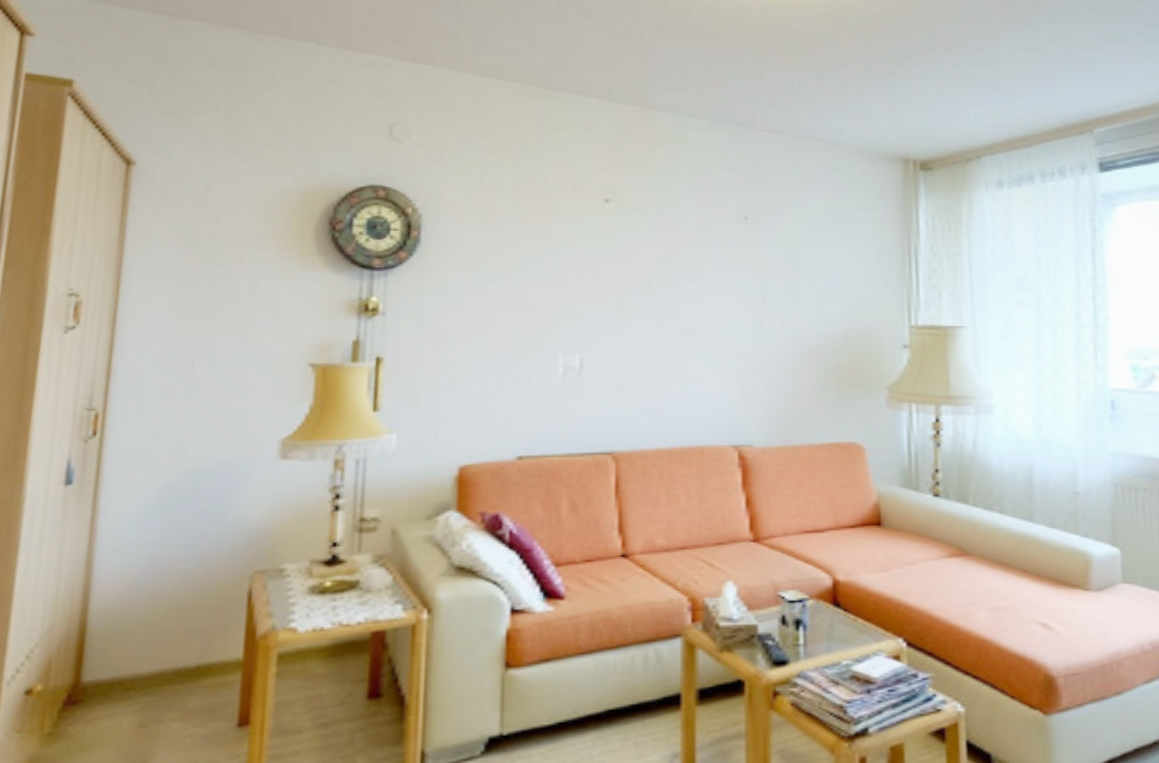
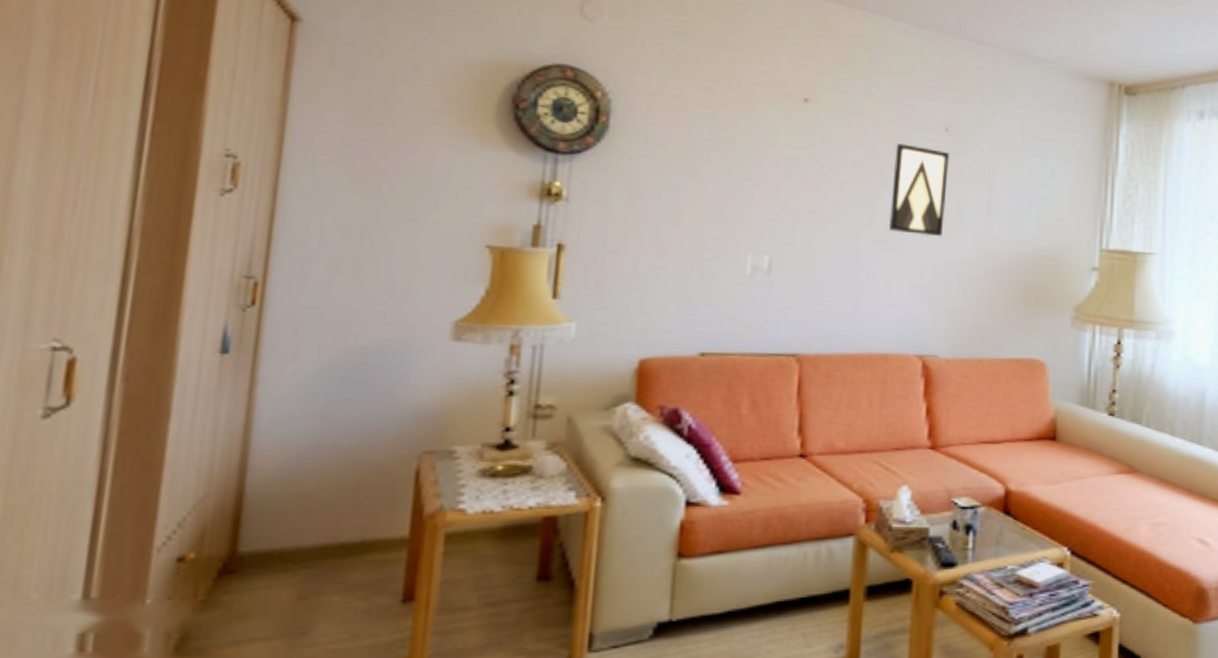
wall art: none [695,236,752,325] -> present [888,143,950,236]

